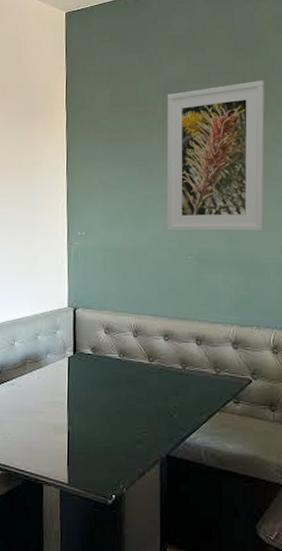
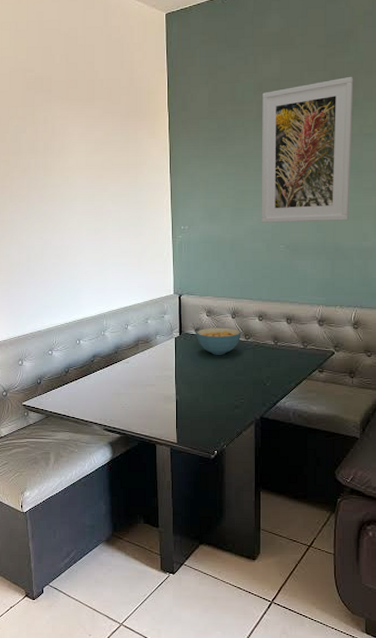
cereal bowl: none [92,347,145,379] -> present [196,327,242,355]

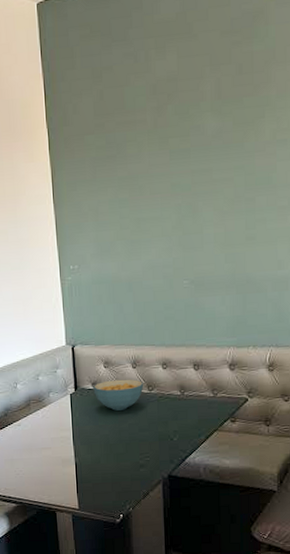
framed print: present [261,76,354,223] -> none [157,68,265,256]

